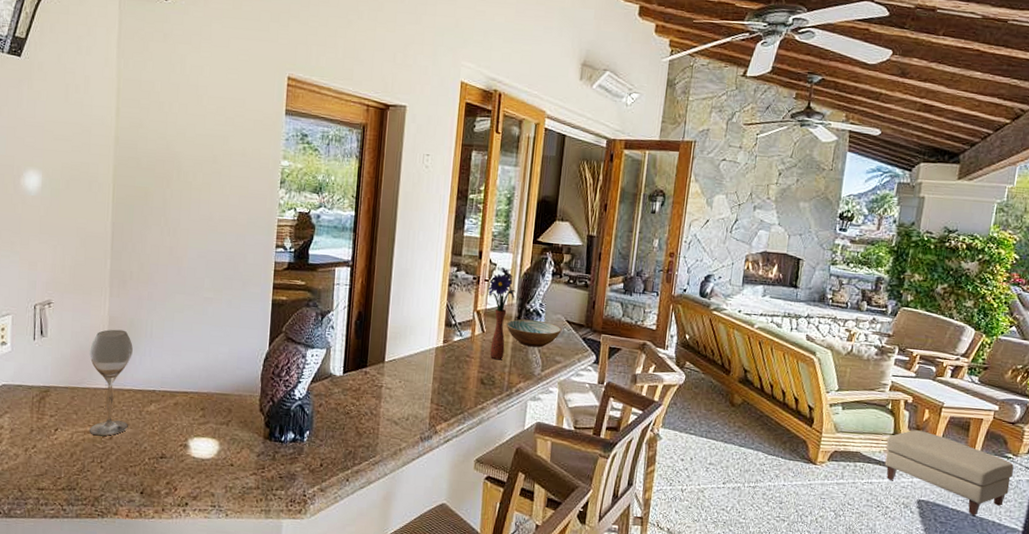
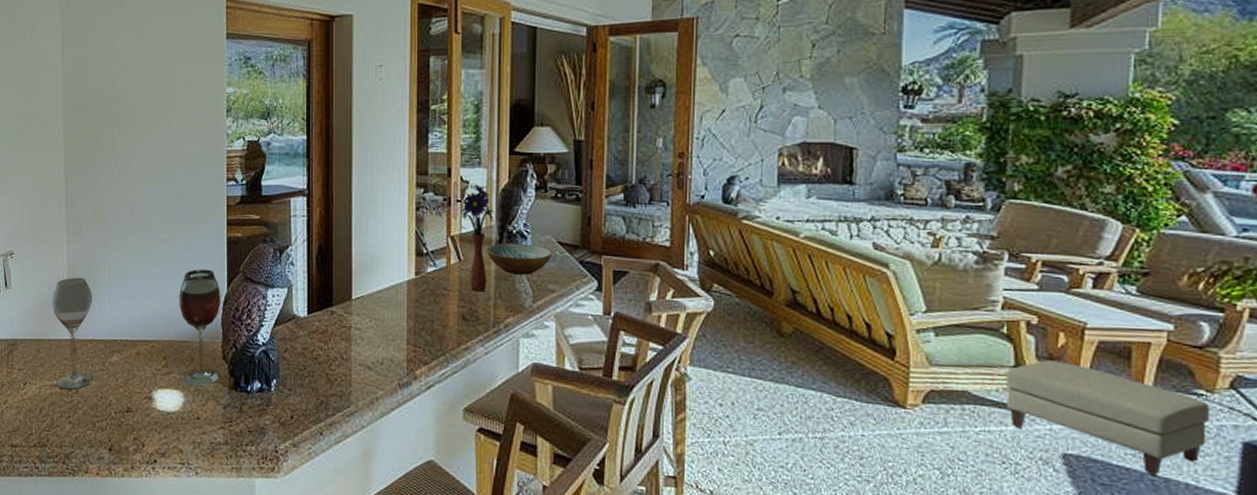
wineglass: none [220,327,262,435] -> present [179,269,221,386]

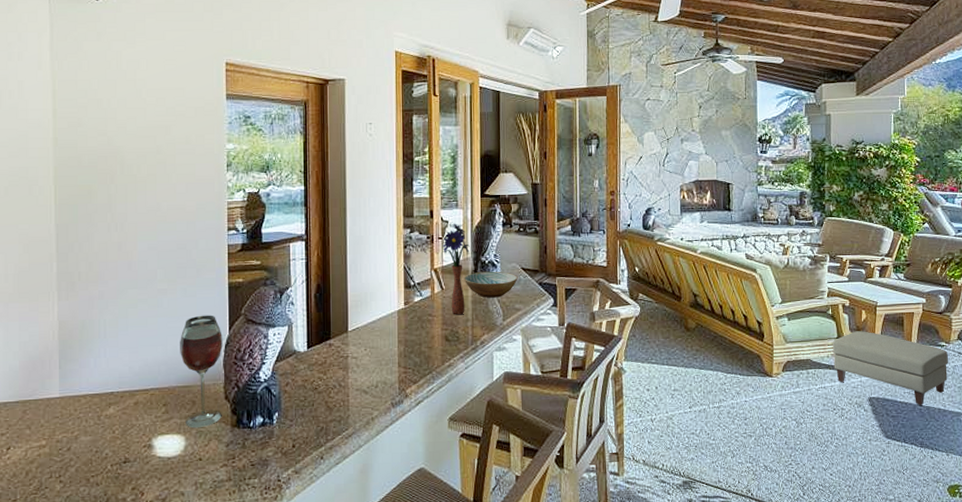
wineglass: present [51,277,93,390] -> none [40,333,87,449]

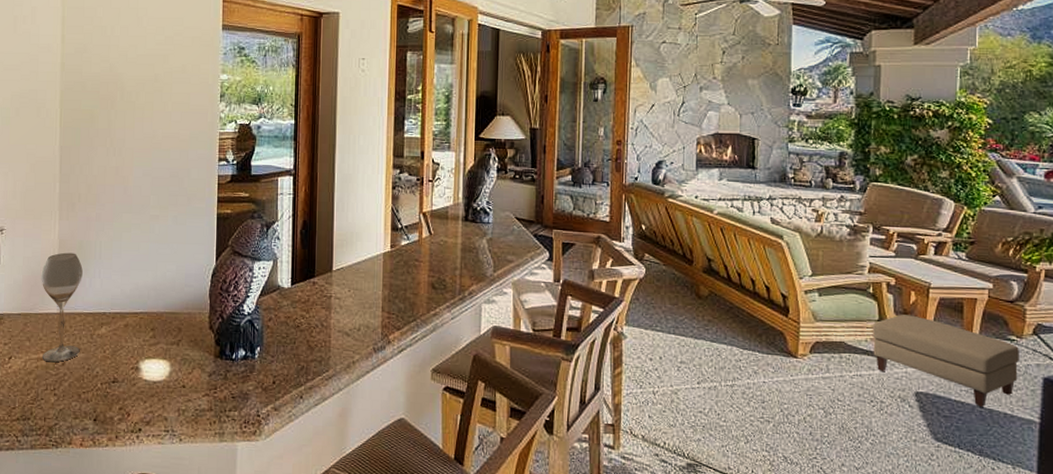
wineglass: none [40,333,87,449] -> present [41,252,83,363]
wineglass: present [180,315,223,428] -> none [169,243,210,356]
flower arrangement: present [443,223,470,315] -> none [433,166,461,263]
bowl: present [463,271,518,298] -> none [453,218,511,247]

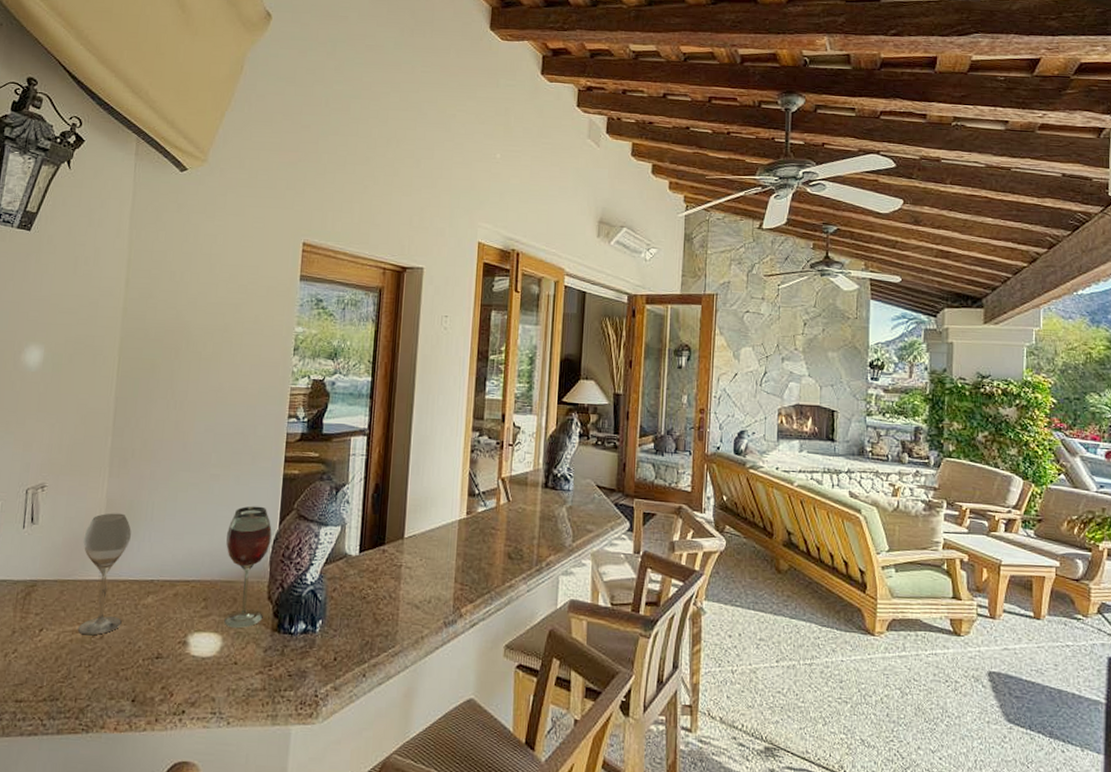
wineglass: none [169,243,210,356] -> present [224,506,272,629]
ottoman: present [872,314,1019,408] -> none [946,592,1085,688]

